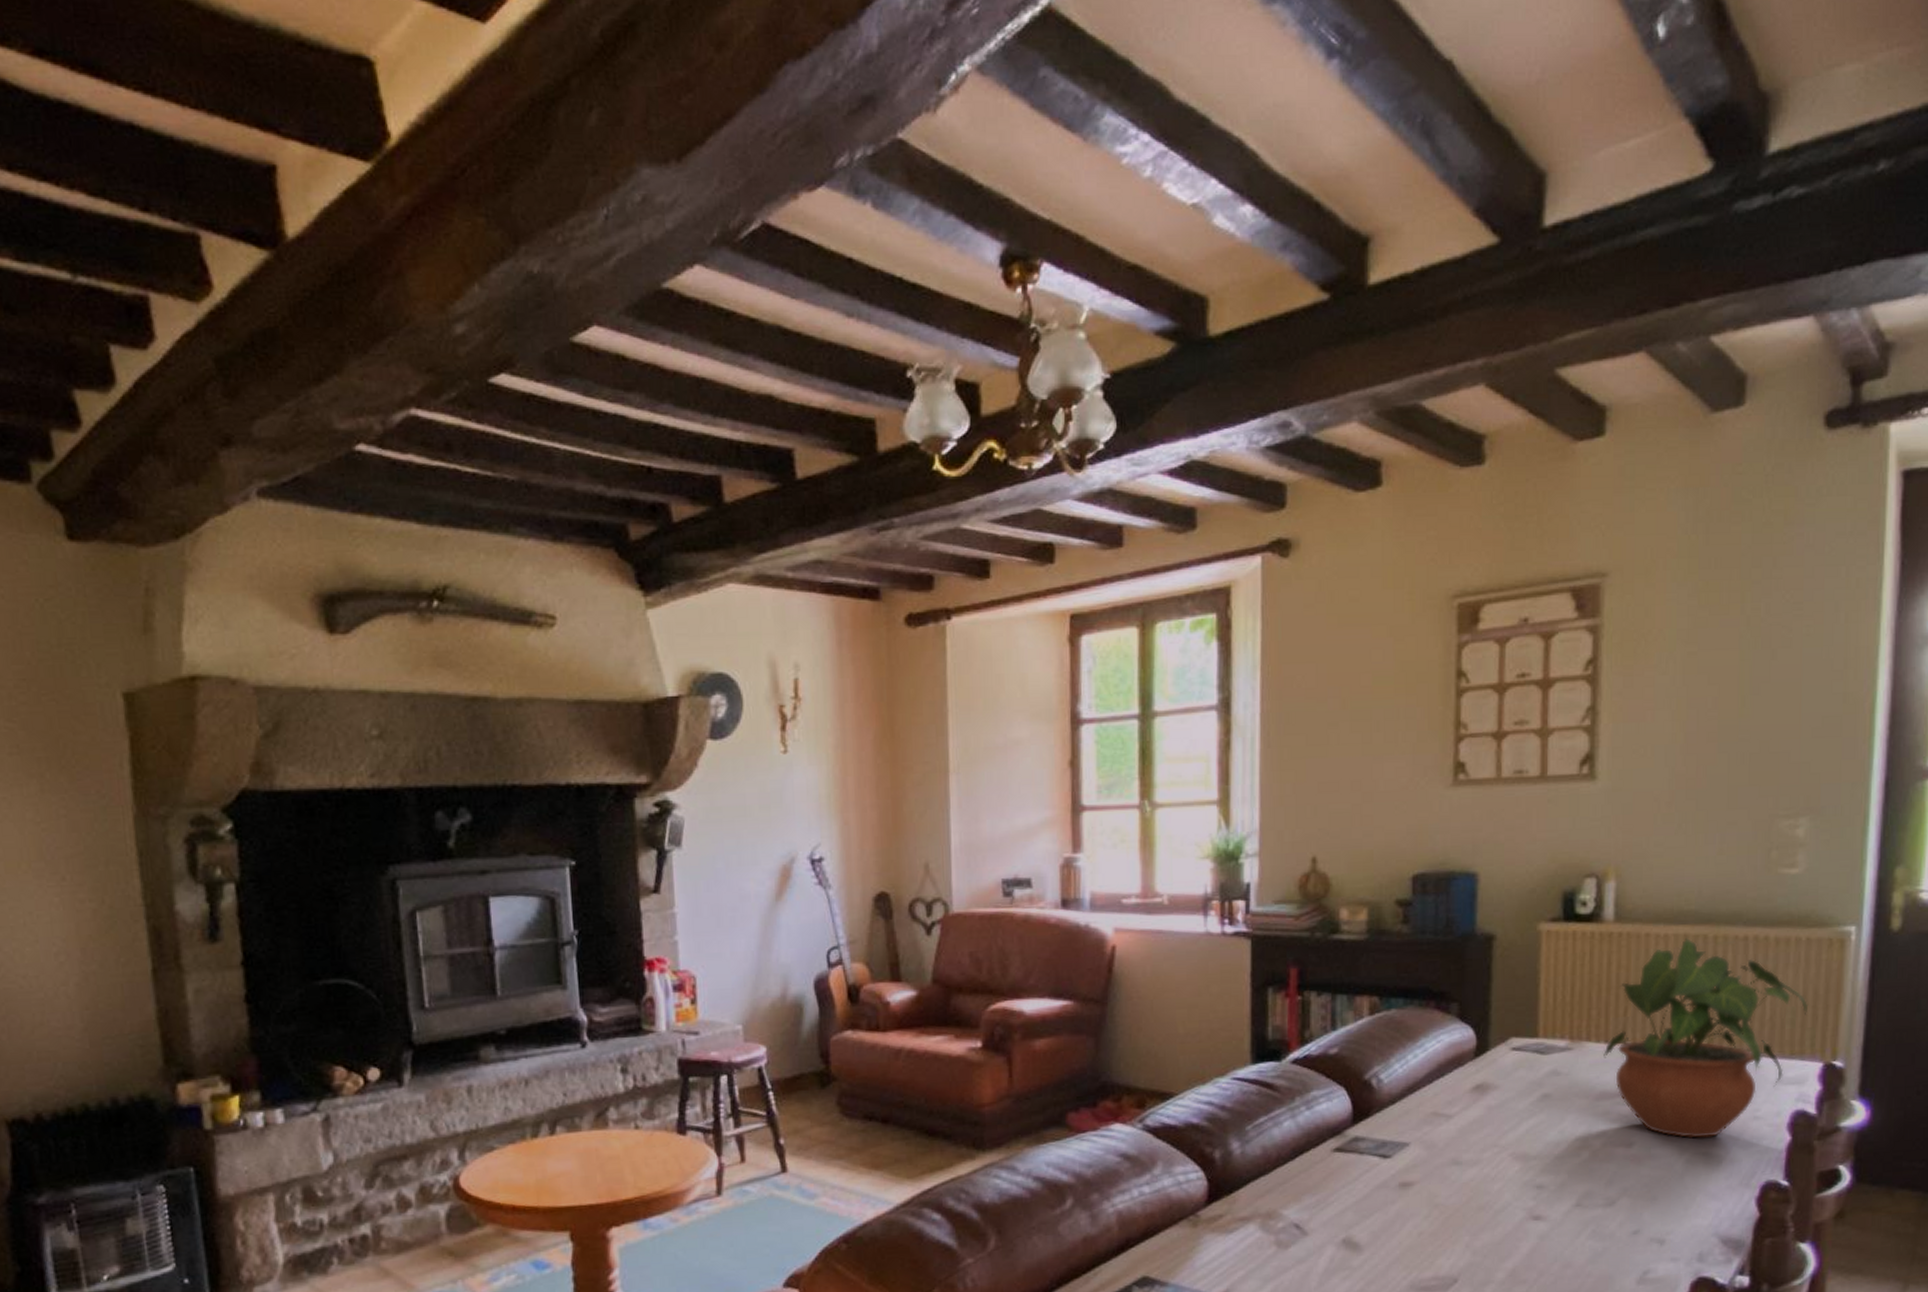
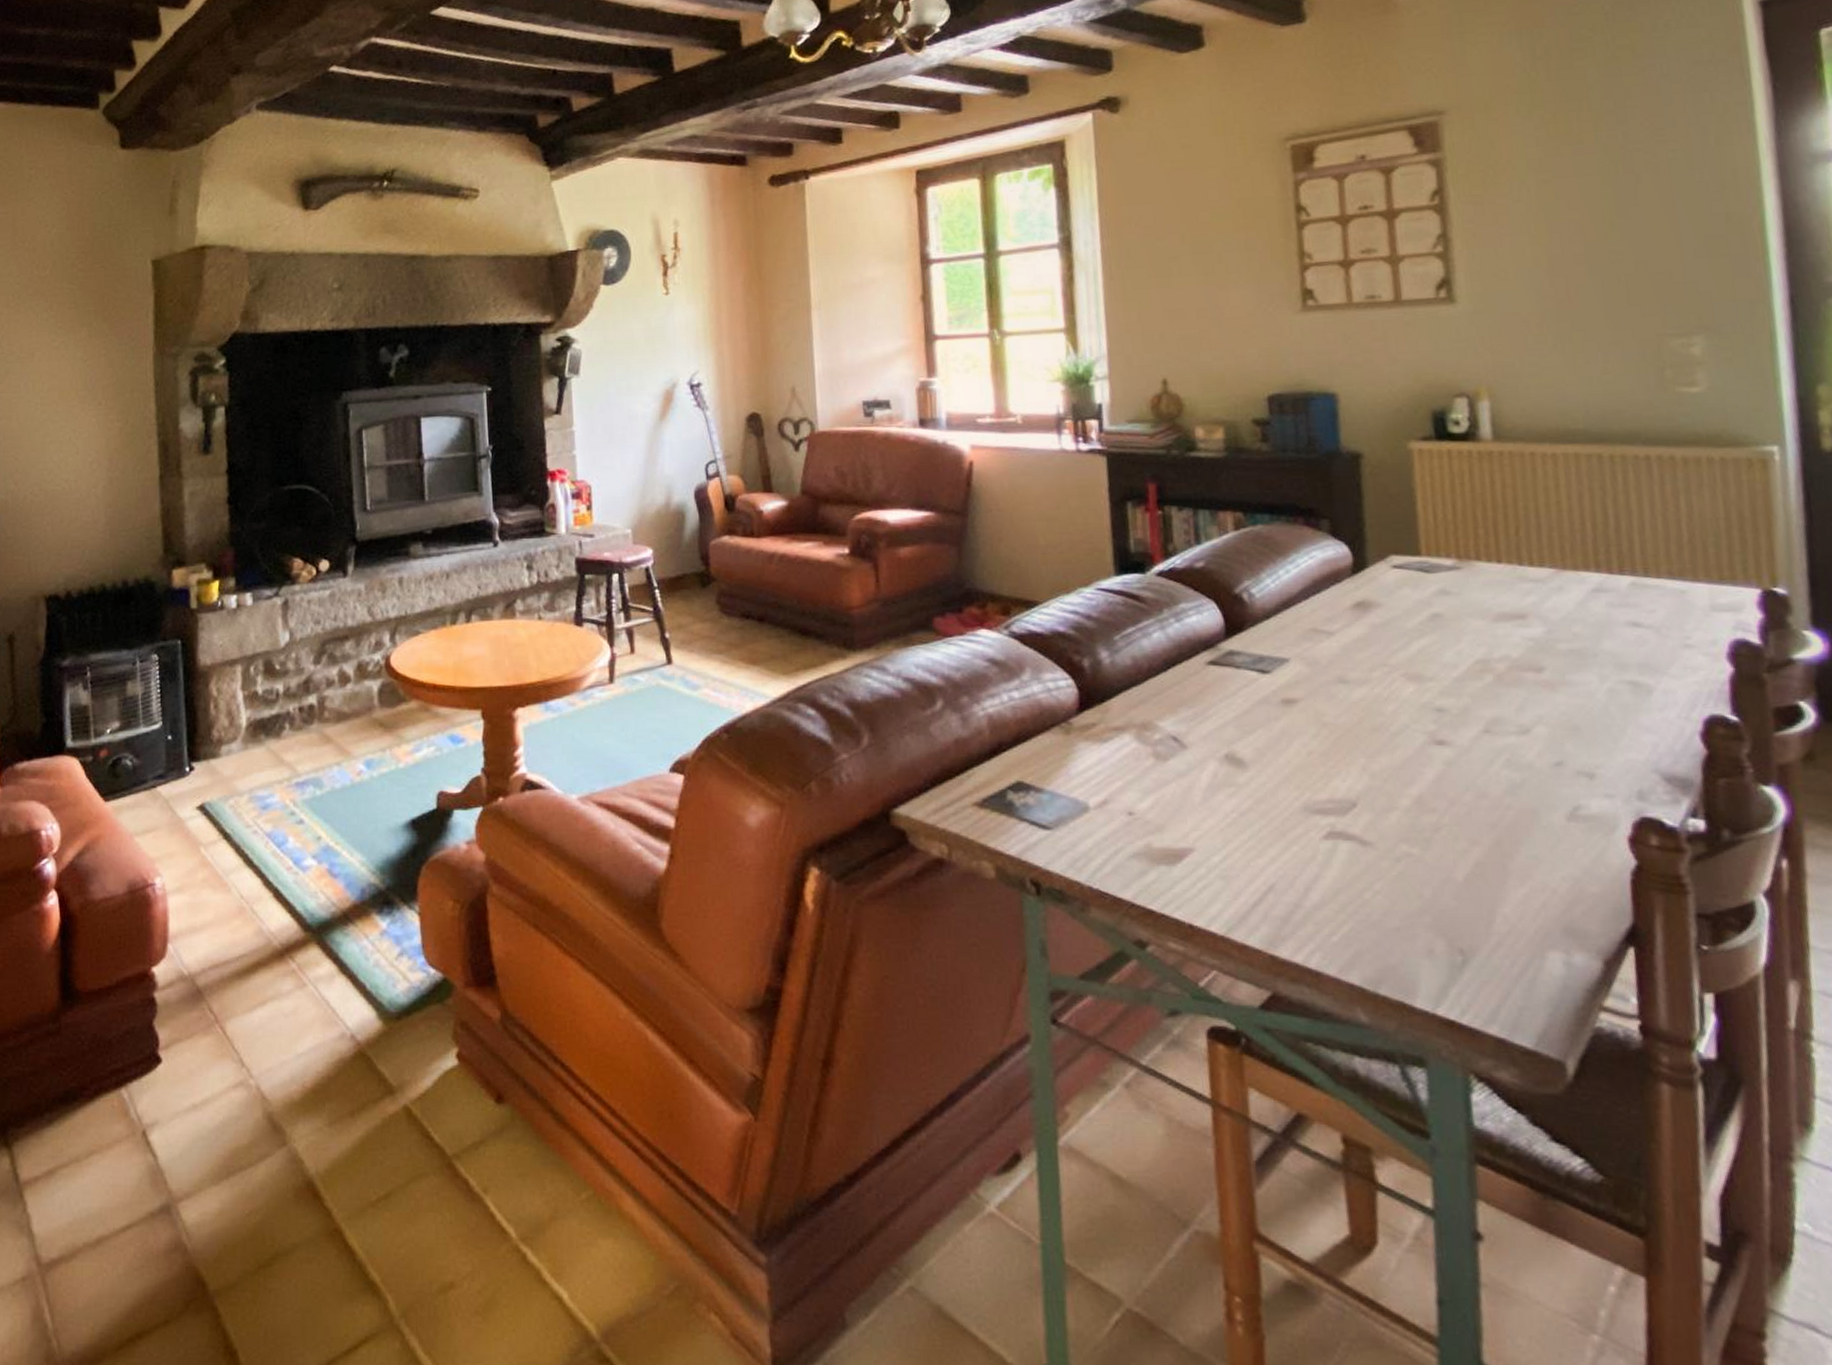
potted plant: present [1603,937,1809,1139] -> none [1497,456,1734,666]

